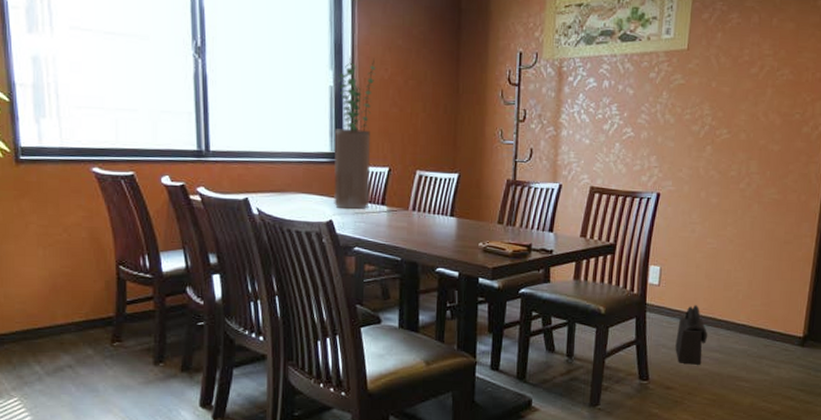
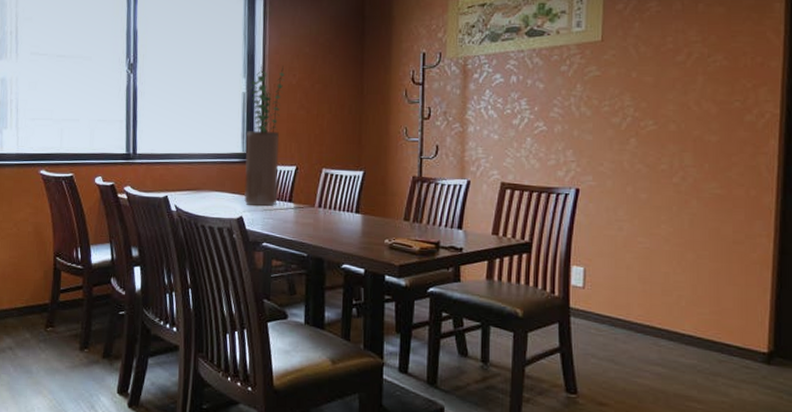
handbag: present [675,305,708,365] -> none [607,311,646,380]

